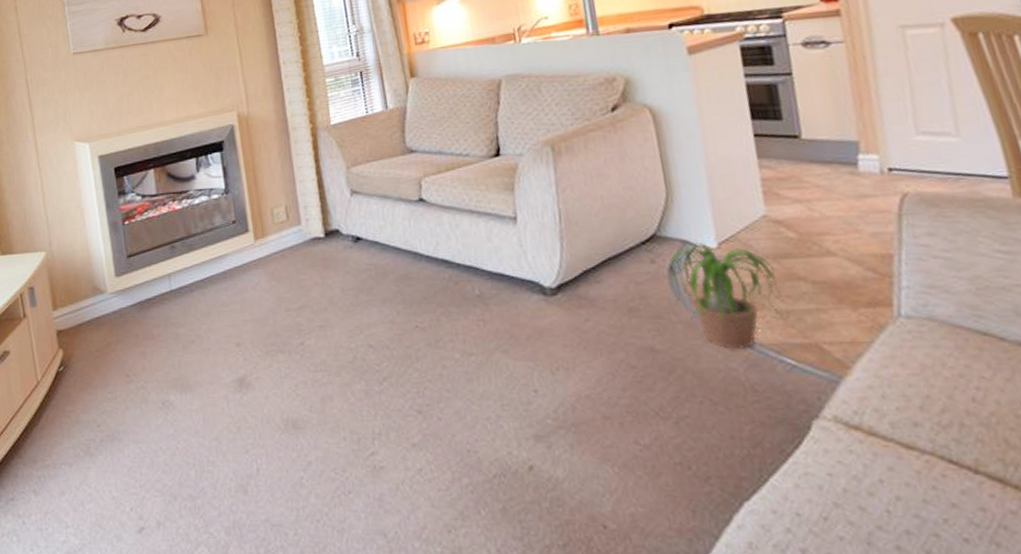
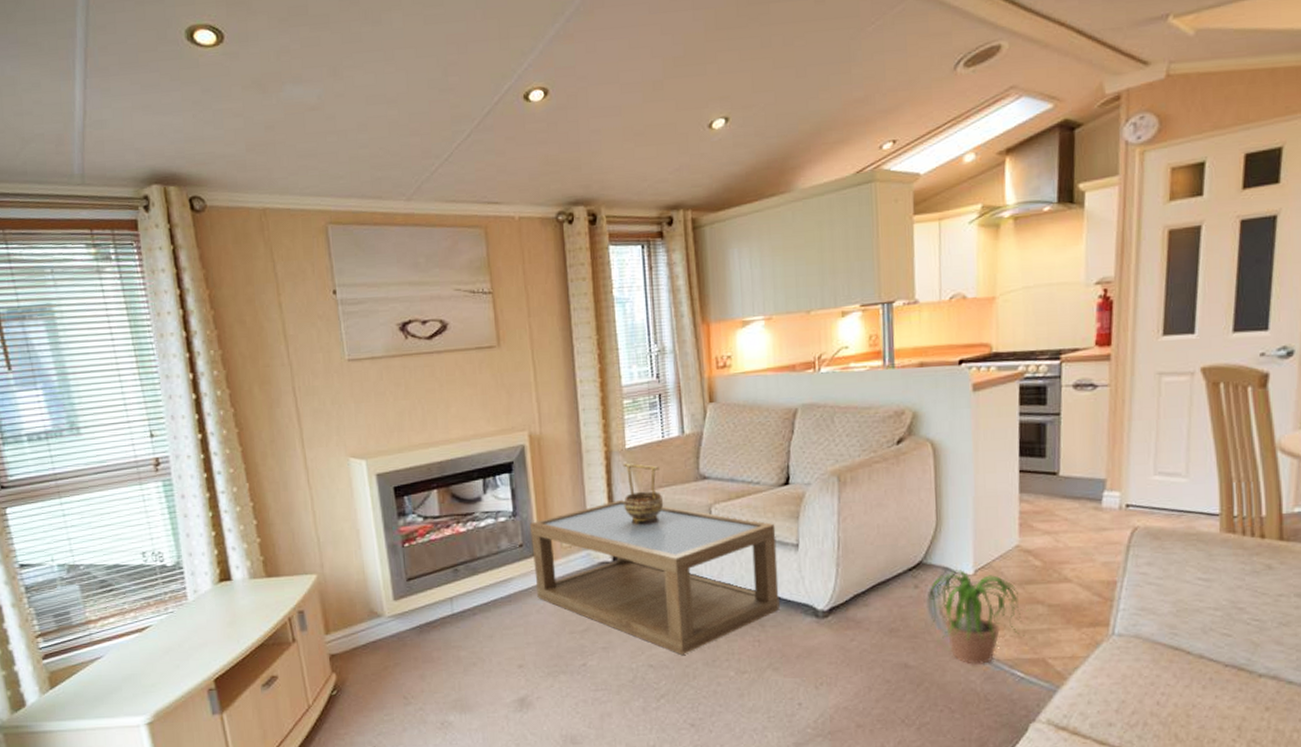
coffee table: none [241,174,503,334] -> present [529,499,780,655]
decorative bowl: none [329,139,373,201] -> present [623,463,664,526]

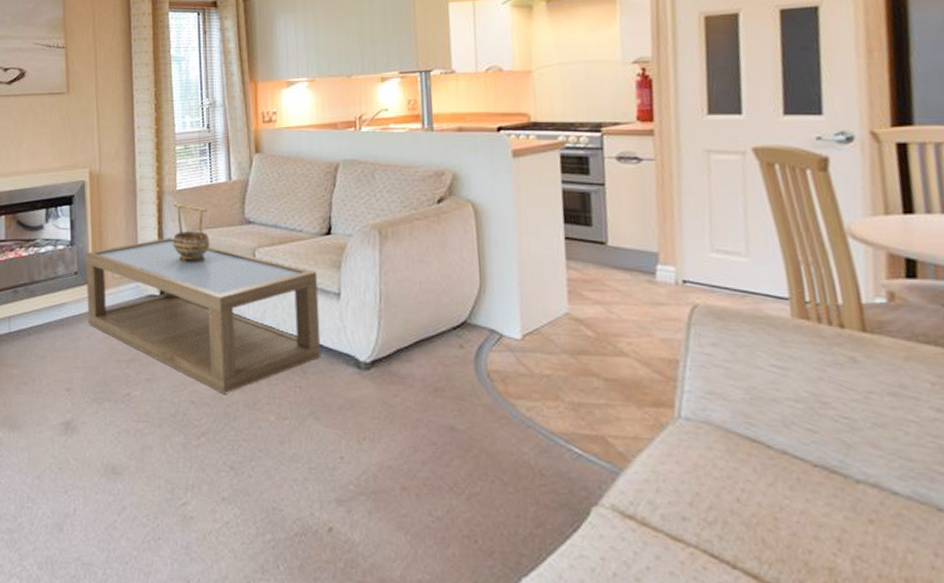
potted plant: present [929,570,1032,664] -> none [475,333,586,436]

